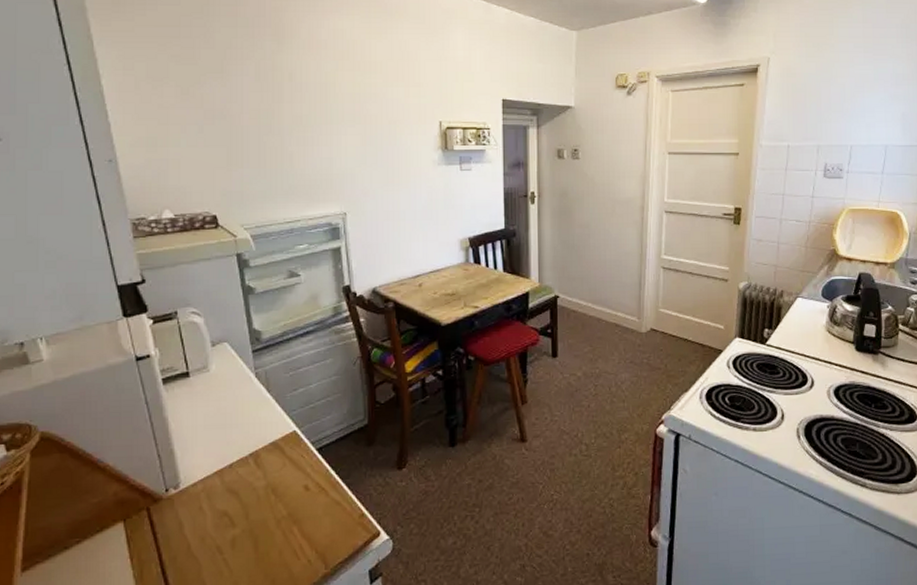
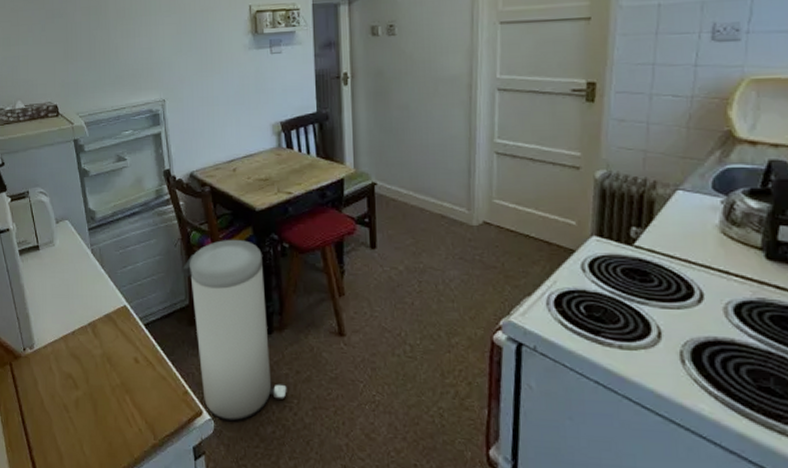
pedal bin: none [361,354,469,539] -> present [182,239,287,422]

